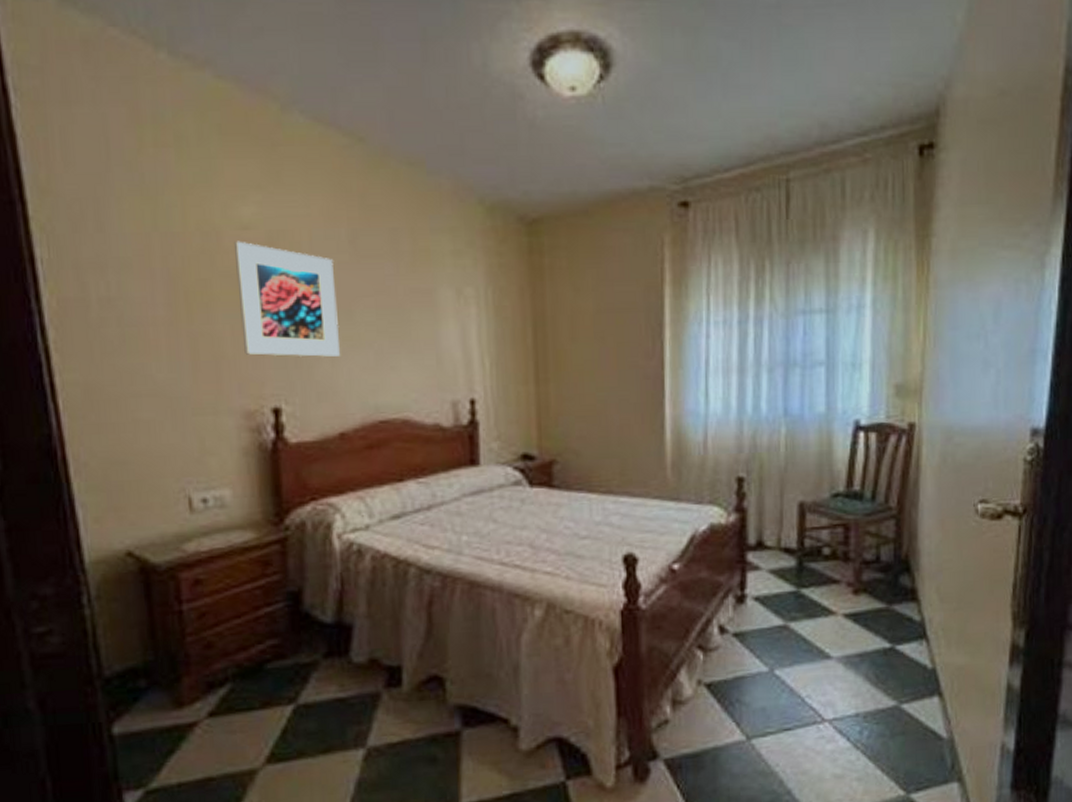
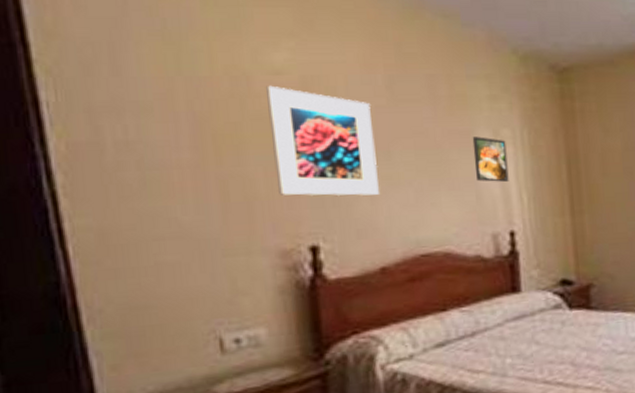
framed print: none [434,295,471,345] -> present [472,137,509,182]

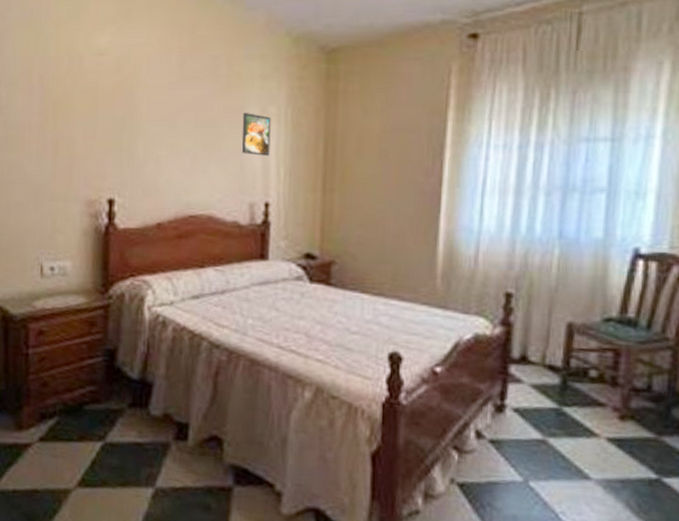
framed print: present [265,85,379,197] -> none [90,64,165,161]

